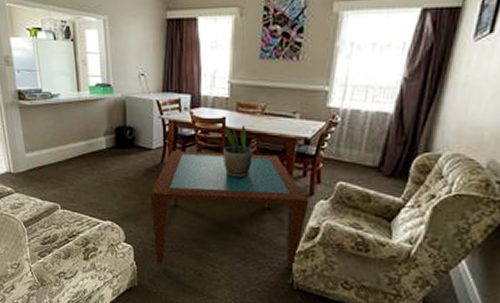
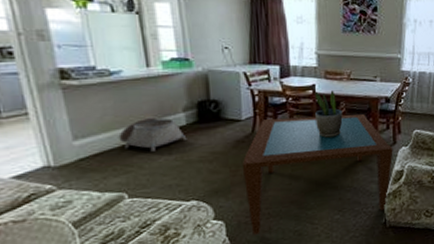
basket: none [56,138,106,170] -> present [118,116,187,152]

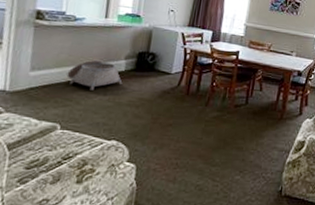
coffee table: present [243,114,393,235] -> none [158,76,299,183]
potted plant: present [314,90,343,138] -> none [233,57,259,100]

